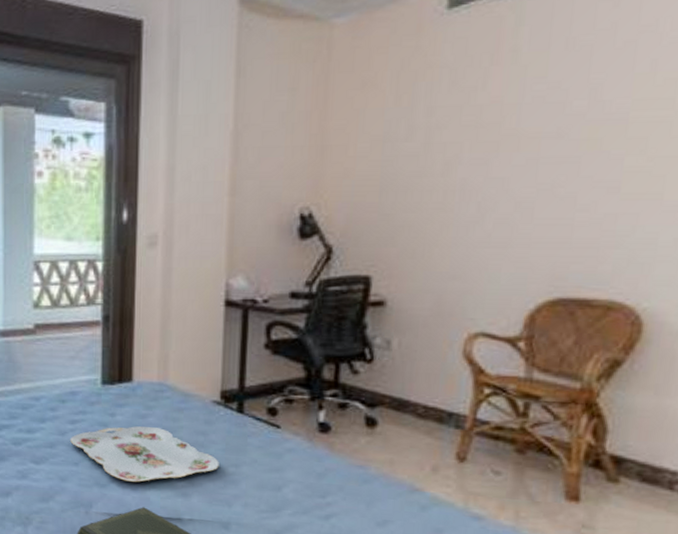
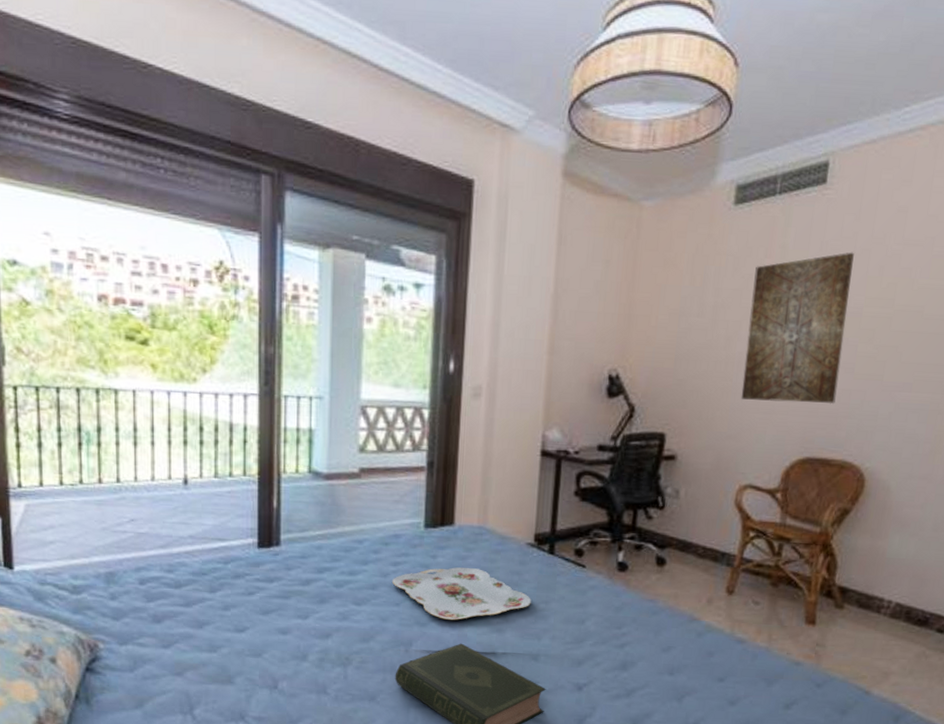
wall art: none [465,46,613,233] -> present [741,252,854,404]

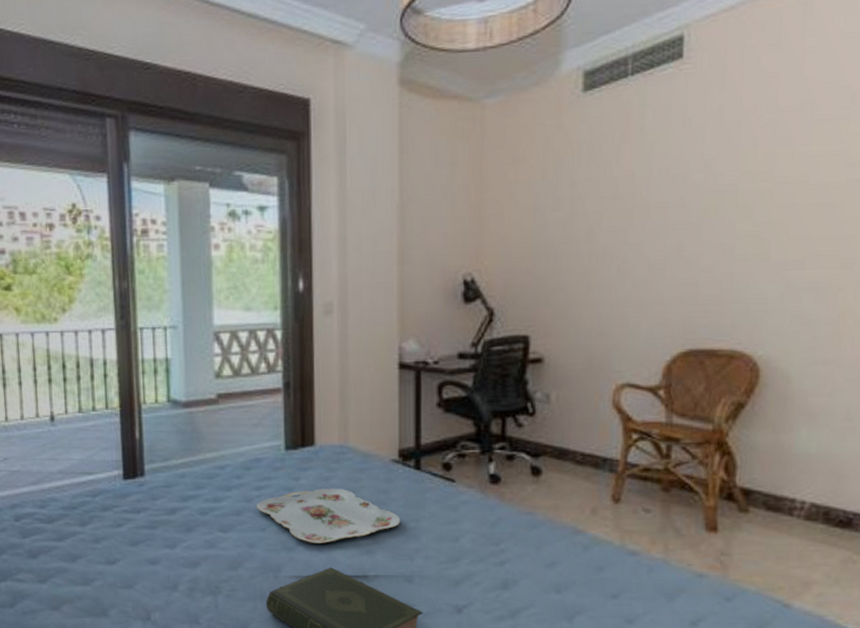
wall art: present [741,252,854,404] -> none [609,126,722,293]

